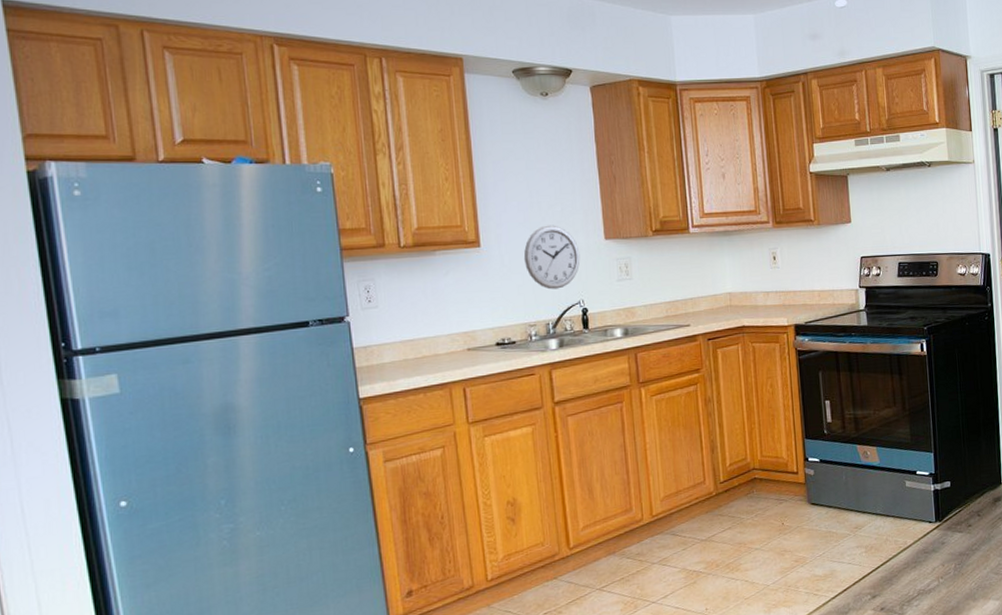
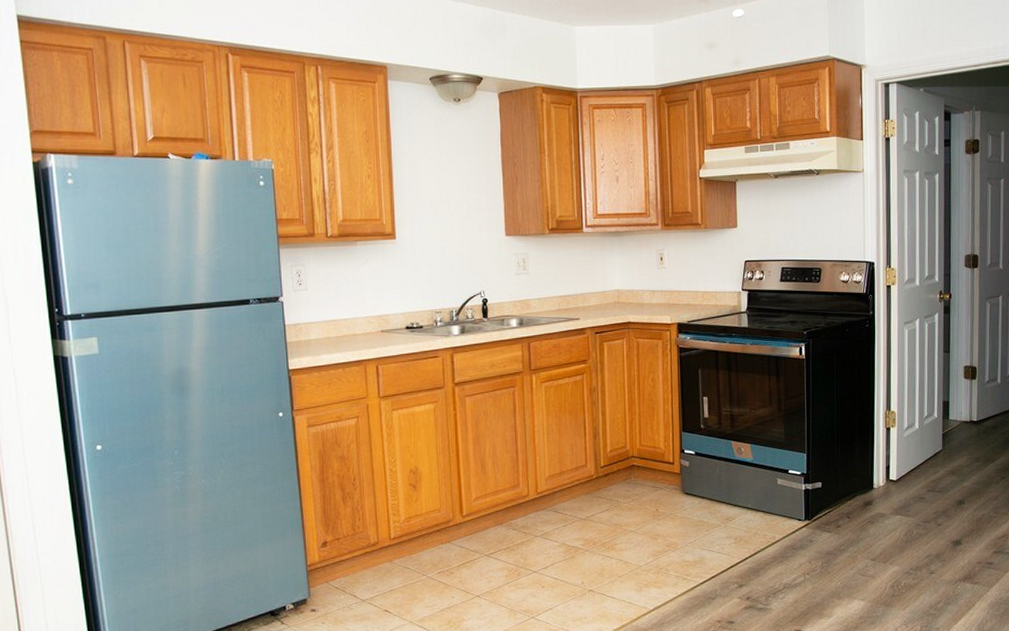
wall clock: present [523,225,581,290] -> none [433,221,483,280]

